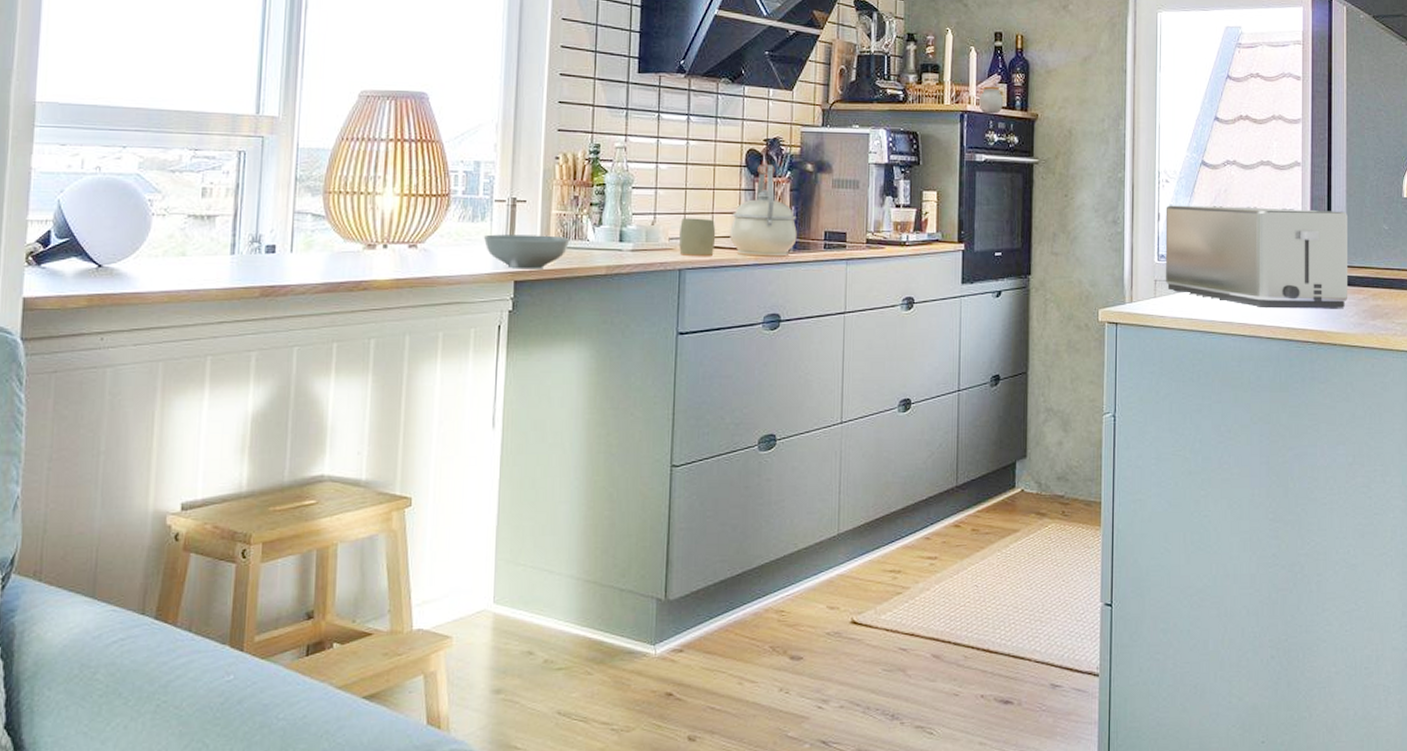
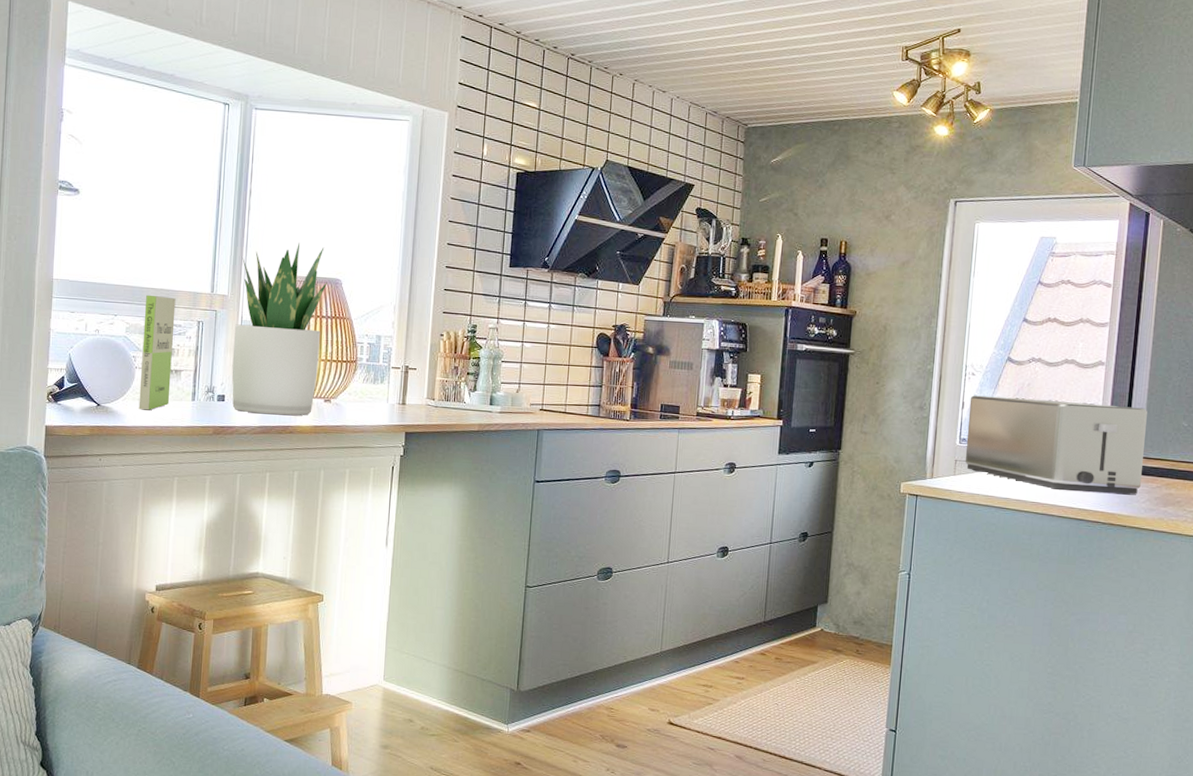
book: none [156,119,208,270] -> present [139,294,176,411]
planter: none [285,48,410,268] -> present [232,242,327,416]
bowl: present [483,234,570,269] -> none [382,394,451,424]
mug: present [679,217,716,257] -> none [538,387,570,421]
kettle: present [730,163,797,258] -> none [580,345,638,425]
jar: present [978,86,1004,114] -> none [802,285,826,310]

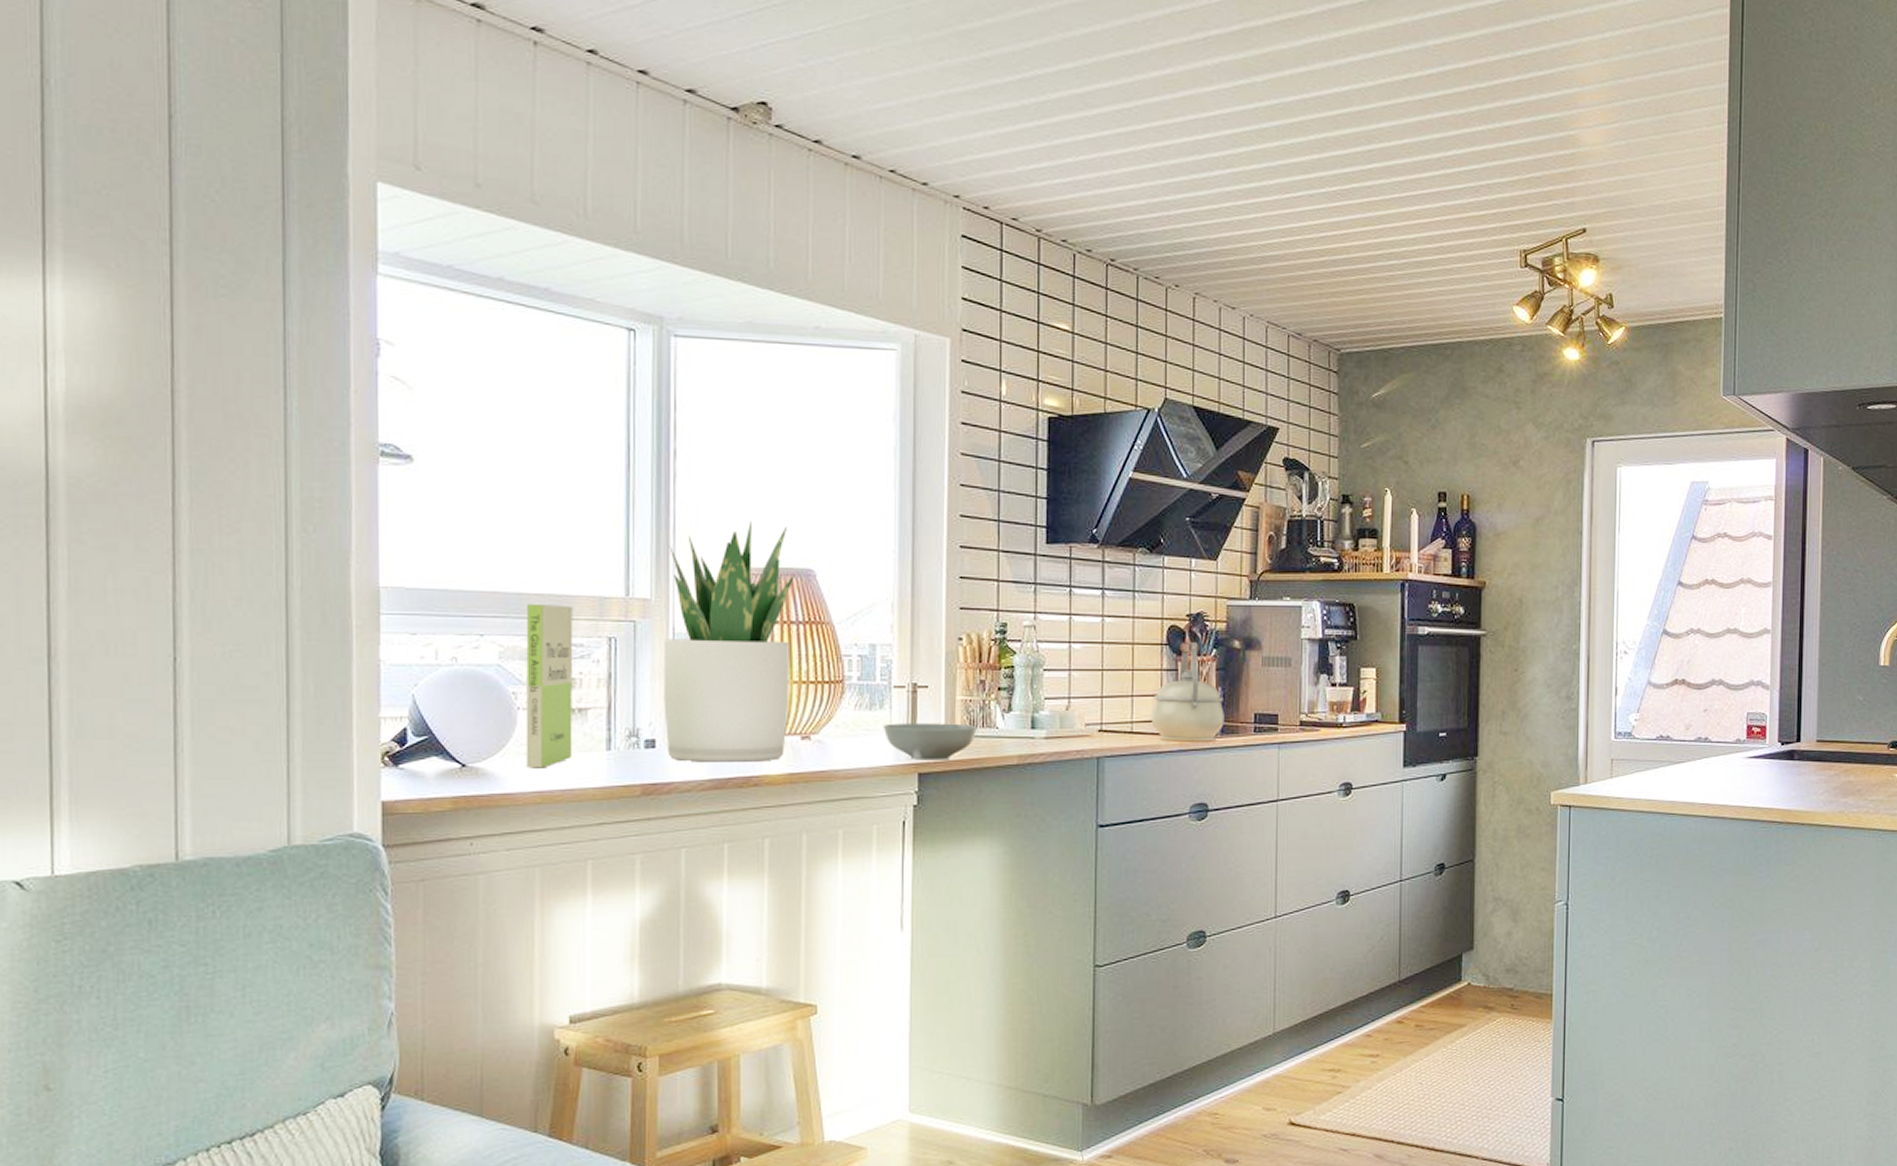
bowl: none [382,394,451,424] -> present [882,723,978,760]
kettle: none [580,345,638,425] -> present [1151,641,1224,743]
toaster: present [965,395,1147,495] -> none [1622,678,1820,787]

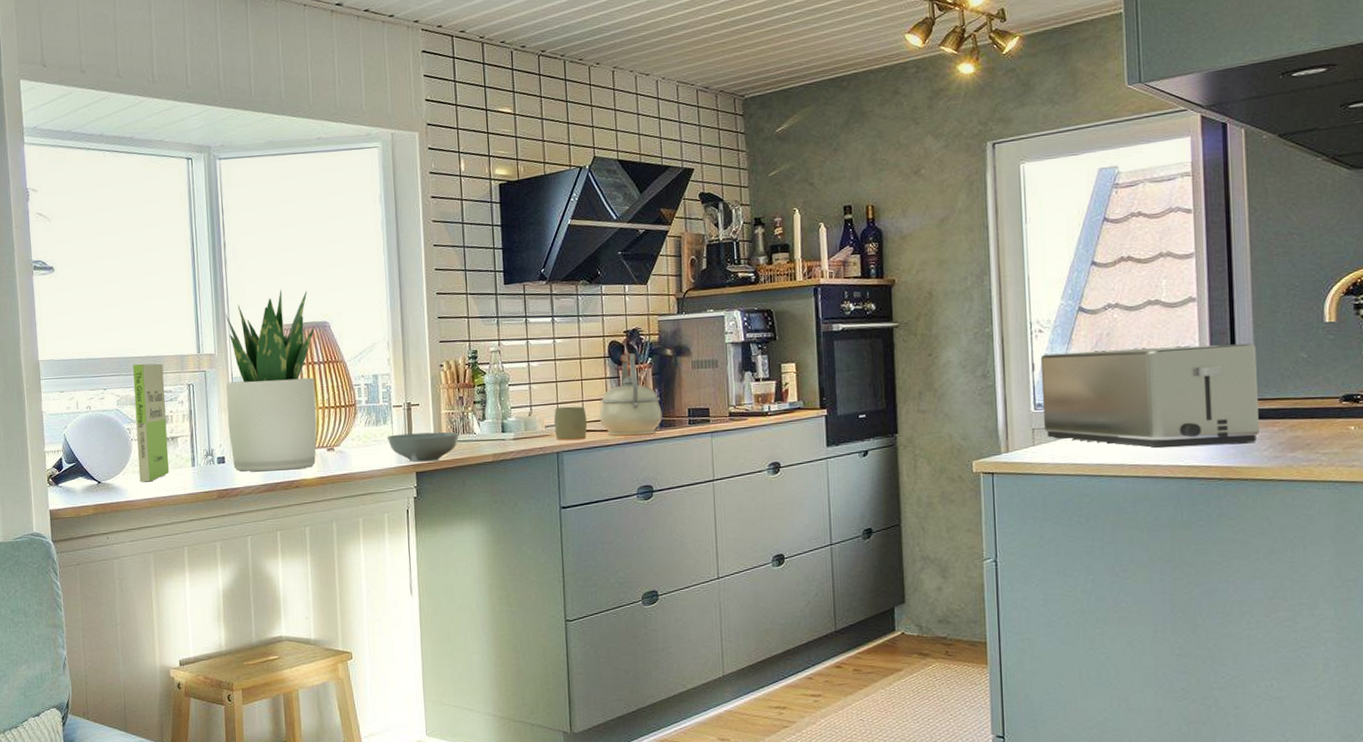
mug: none [1097,701,1136,744] -> present [554,406,588,441]
toaster: none [1622,678,1820,787] -> present [1040,343,1259,449]

